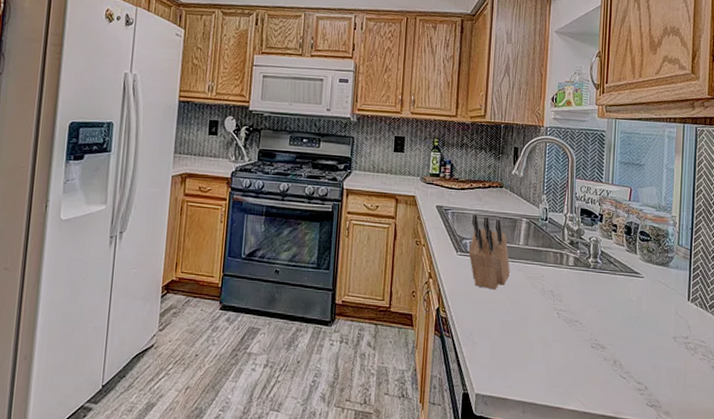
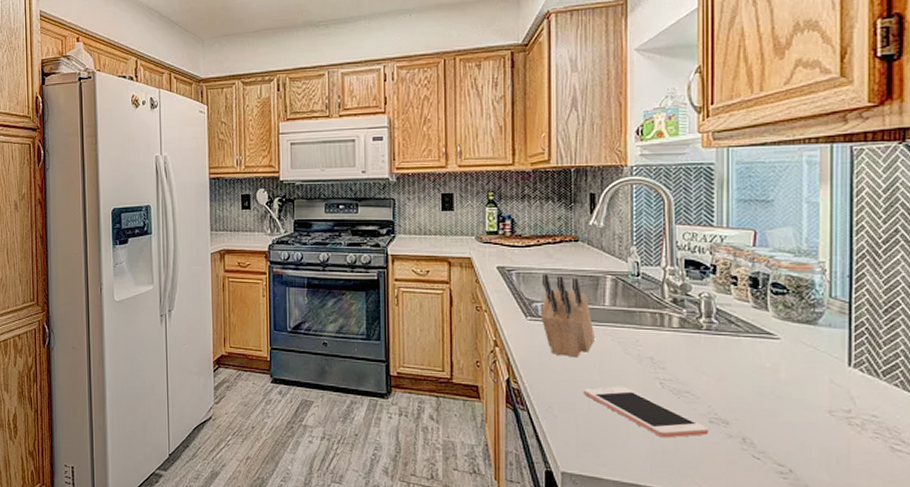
cell phone: none [497,316,591,361] -> present [583,387,709,438]

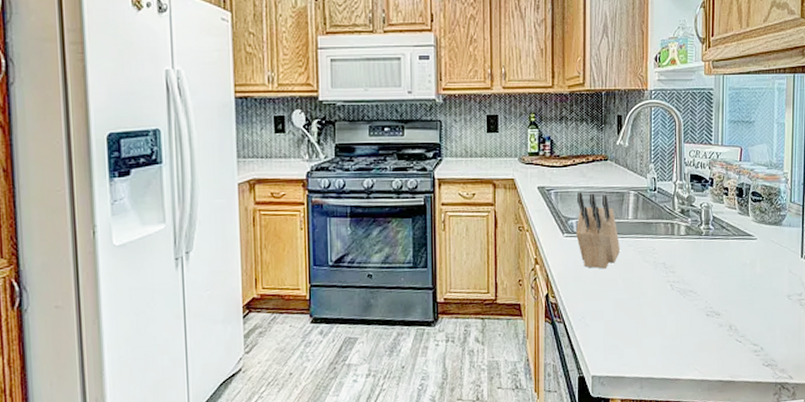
cell phone: present [583,387,709,438] -> none [610,292,706,334]

